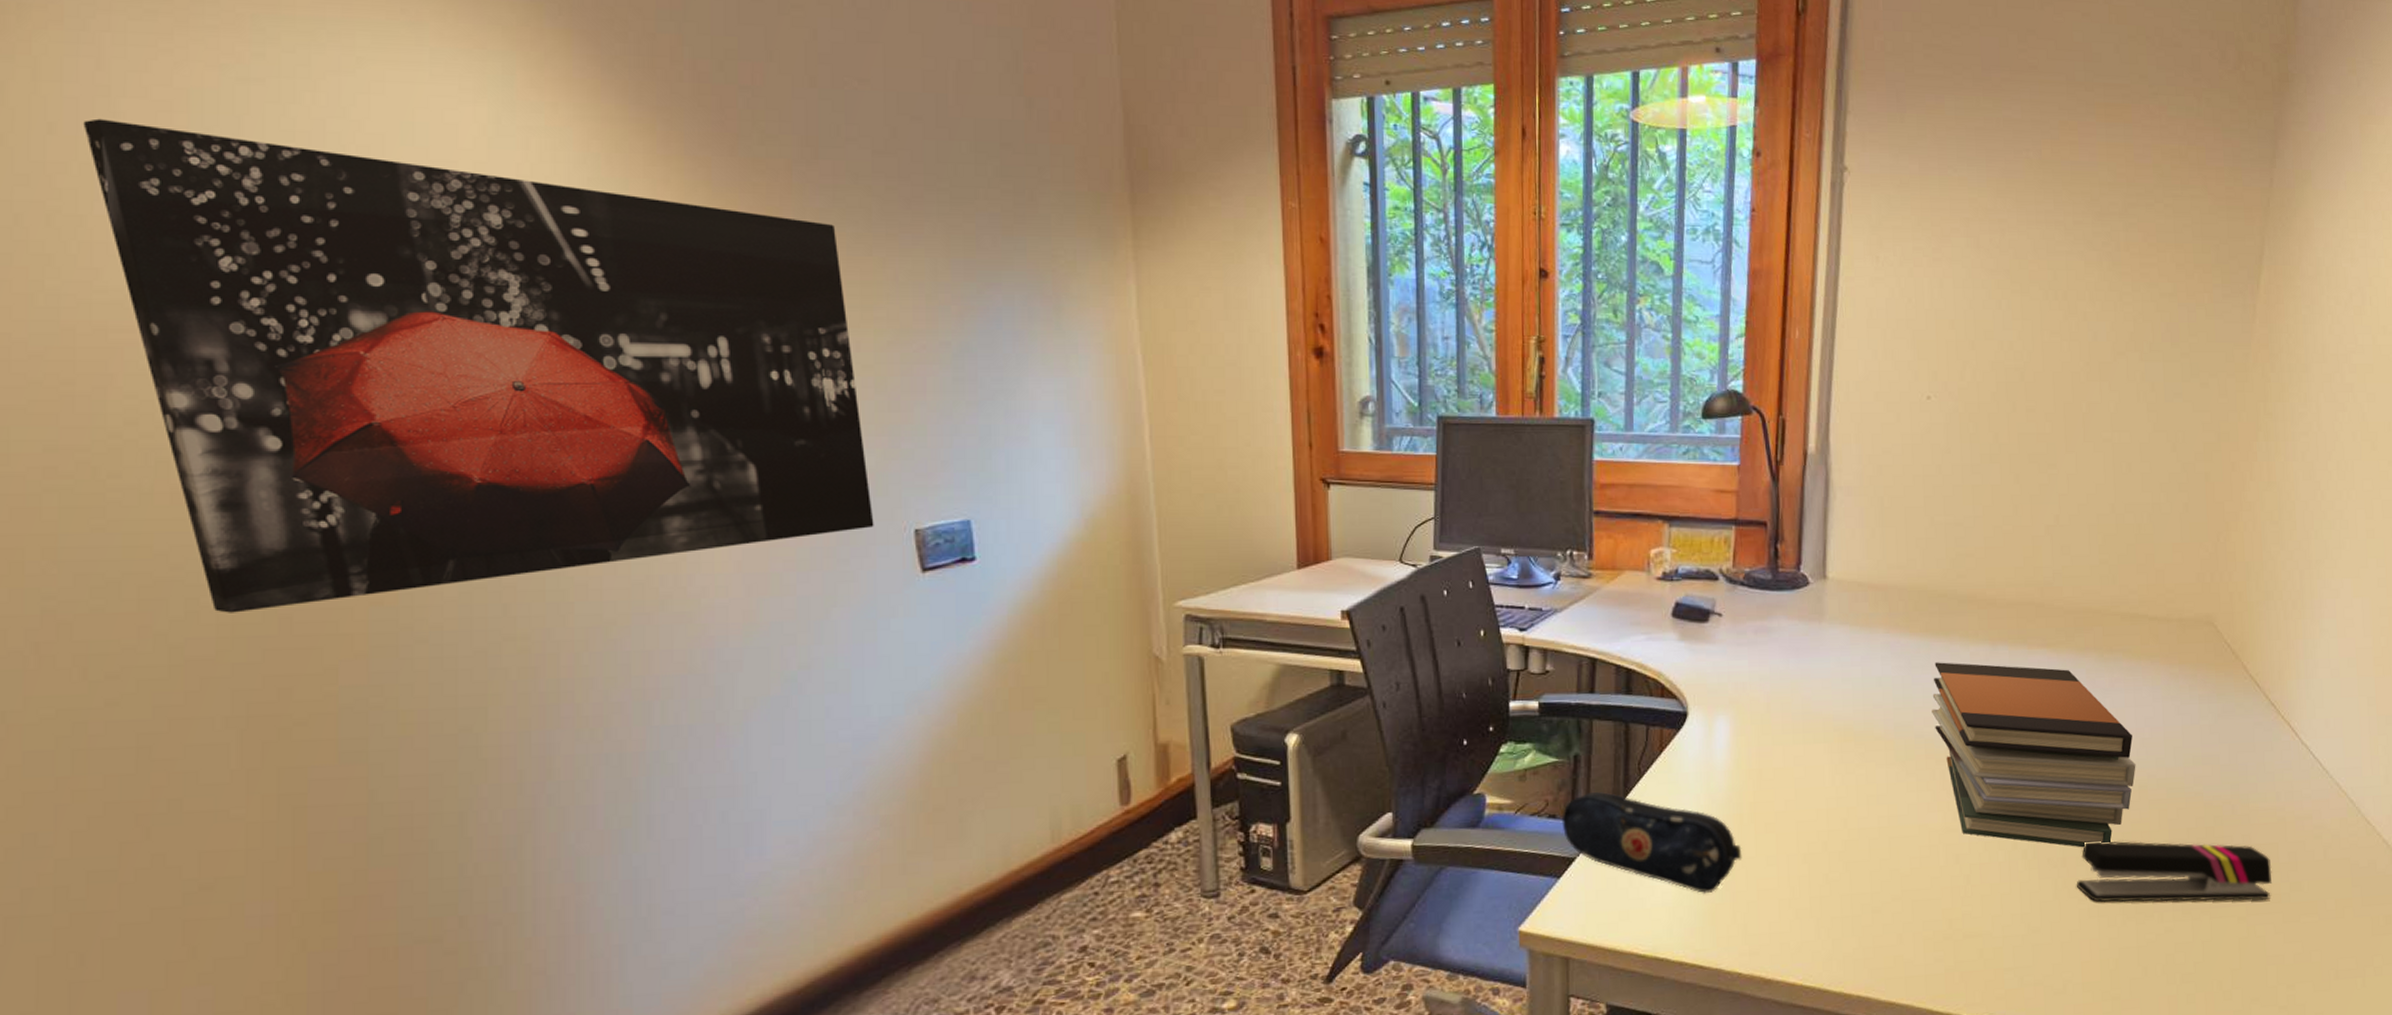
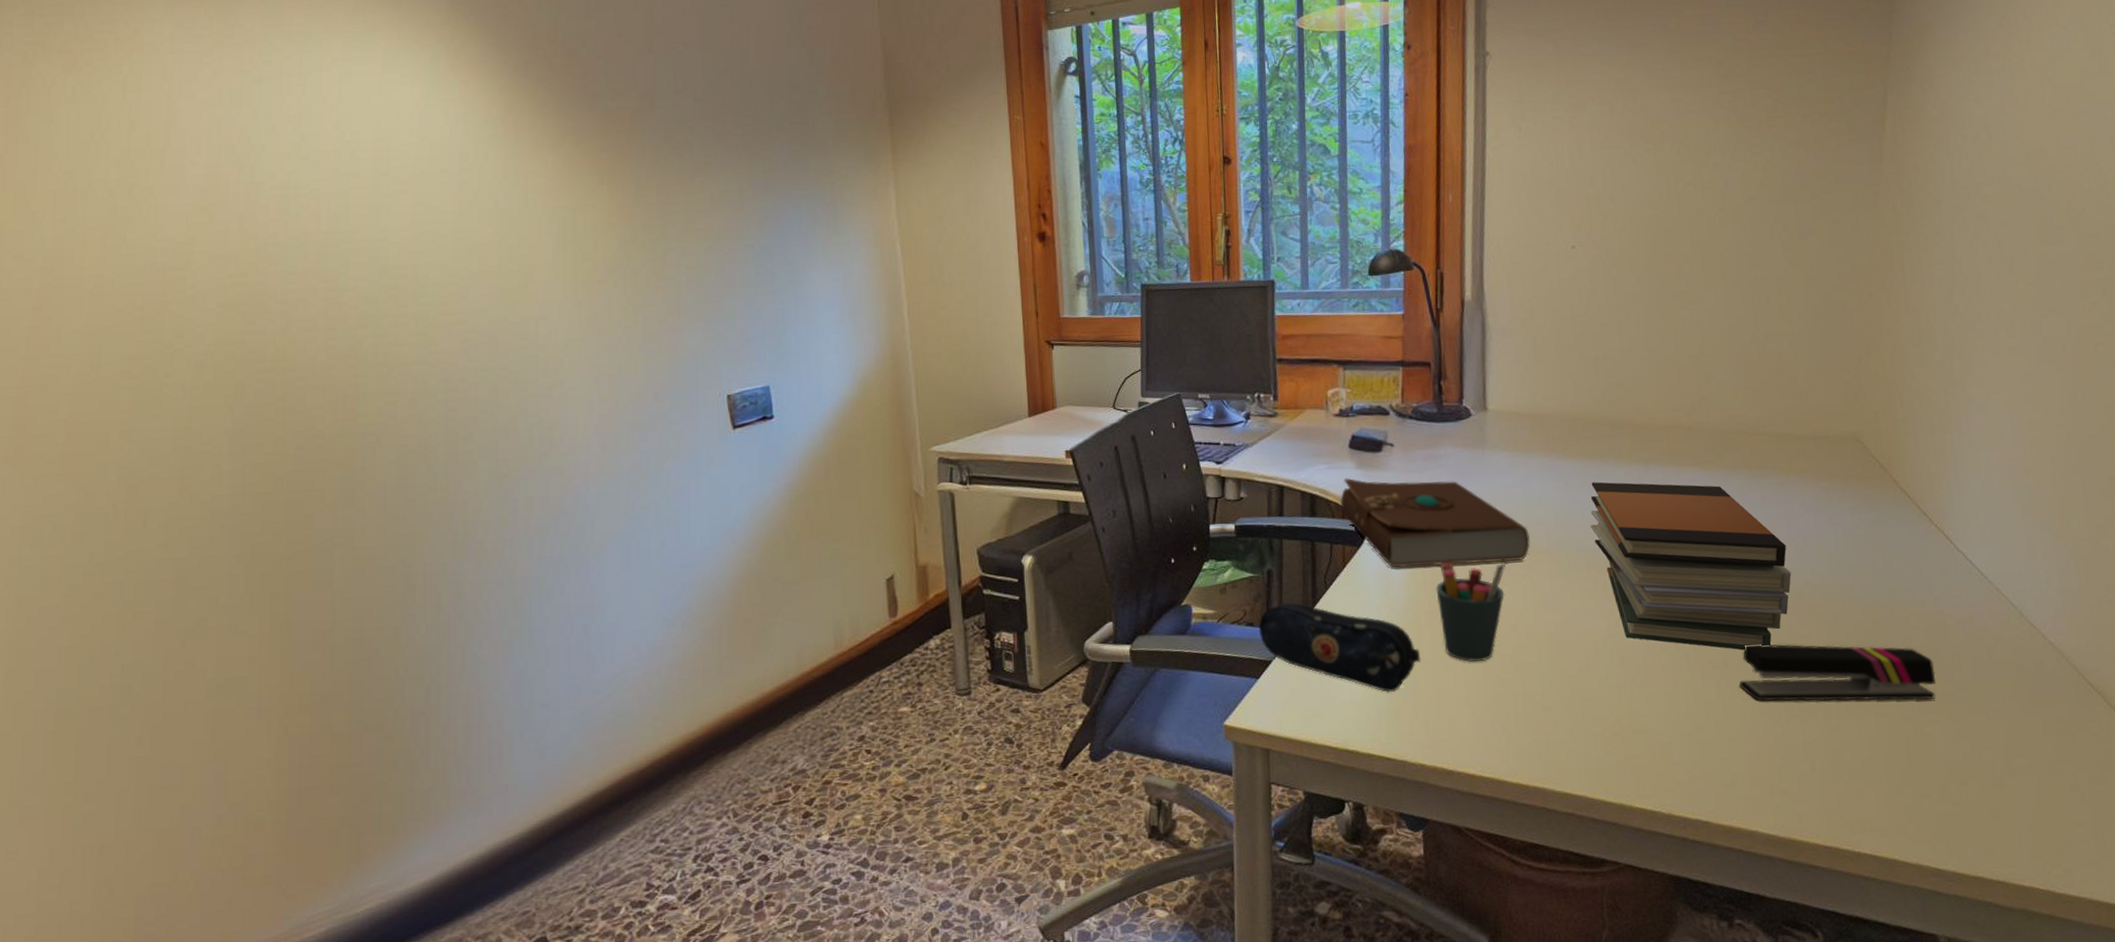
wall art: present [83,118,874,613] -> none [153,116,697,476]
book: none [1659,651,1866,754] -> present [1340,478,1530,568]
pen holder: none [1762,748,1839,860] -> present [1436,562,1506,663]

